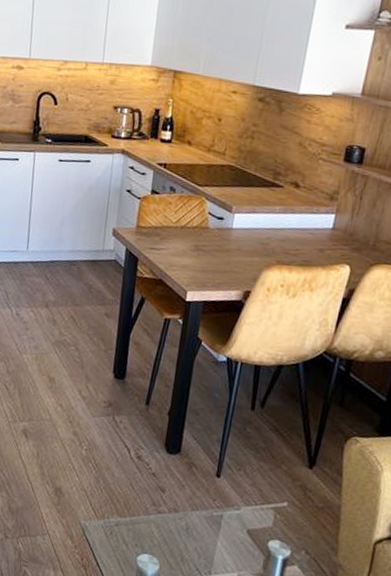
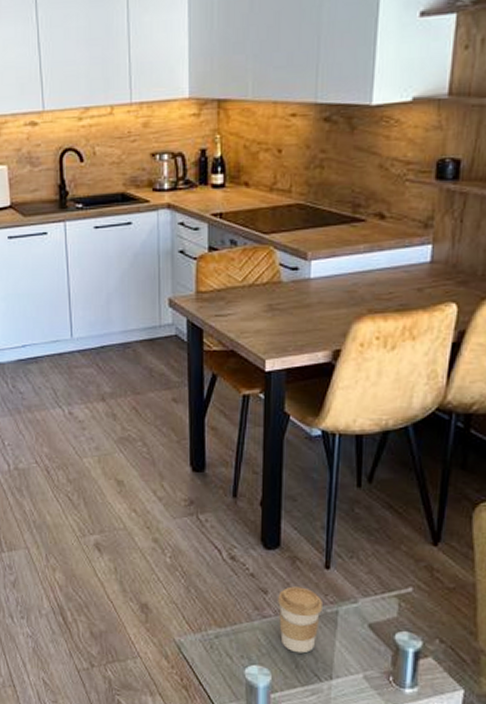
coffee cup: none [171,489,211,549] -> present [277,586,322,654]

